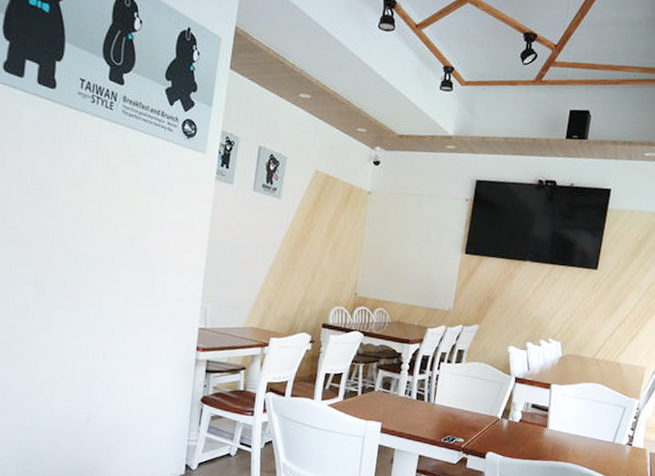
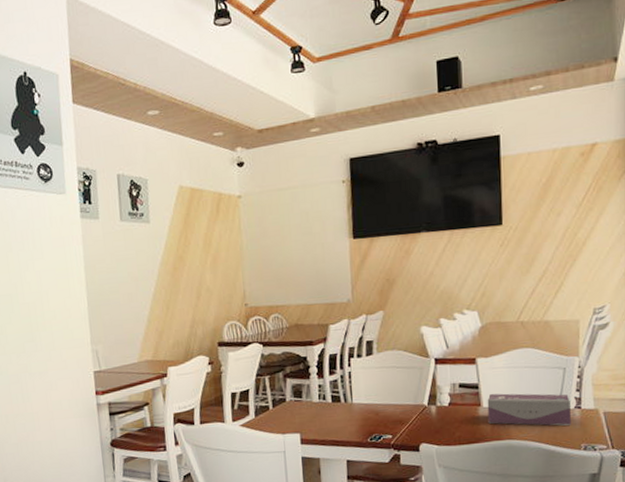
tissue box: none [550,418,624,460] -> present [487,393,571,426]

